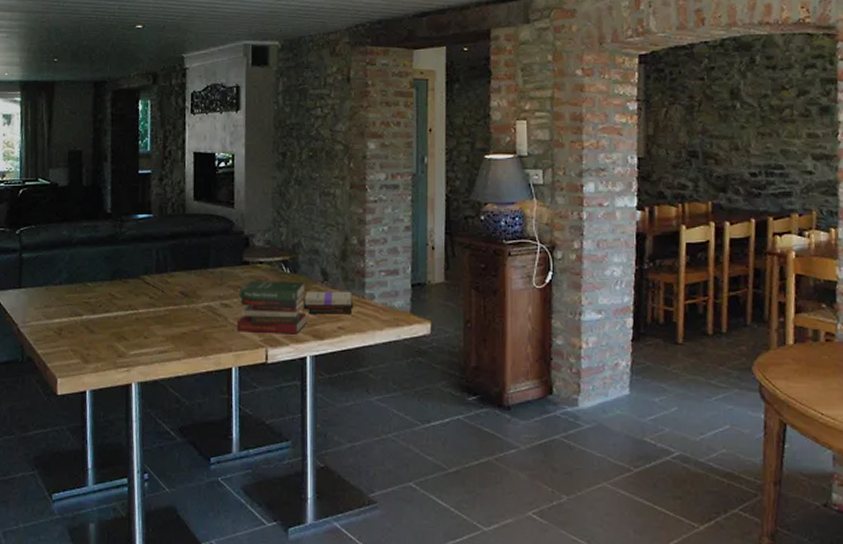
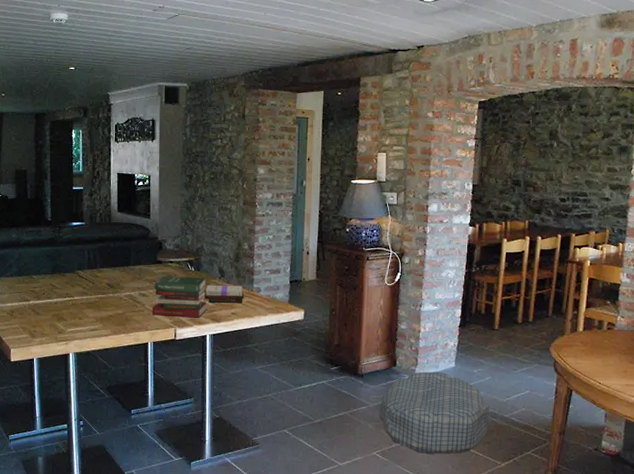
dog bed: none [533,401,680,514] -> present [379,371,490,454]

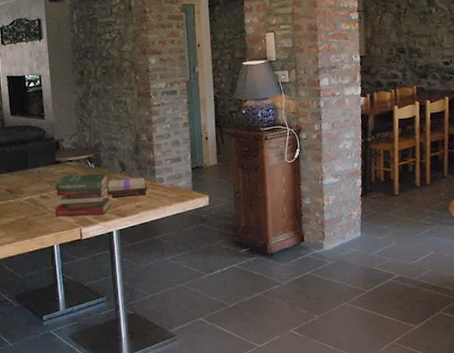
dog bed: present [379,371,490,454] -> none [292,242,399,326]

